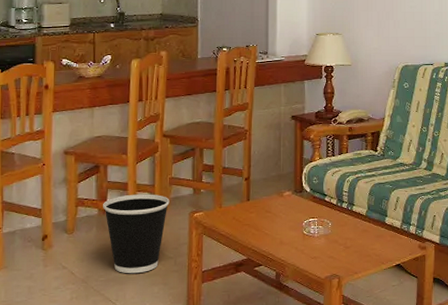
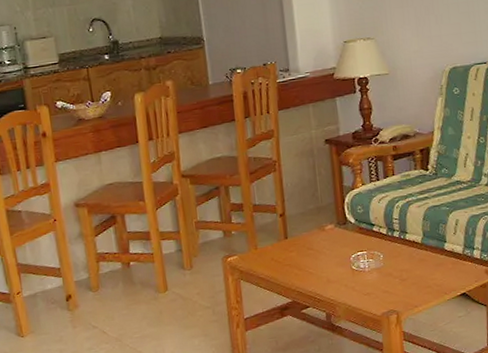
wastebasket: present [103,194,170,274] -> none [126,241,199,328]

